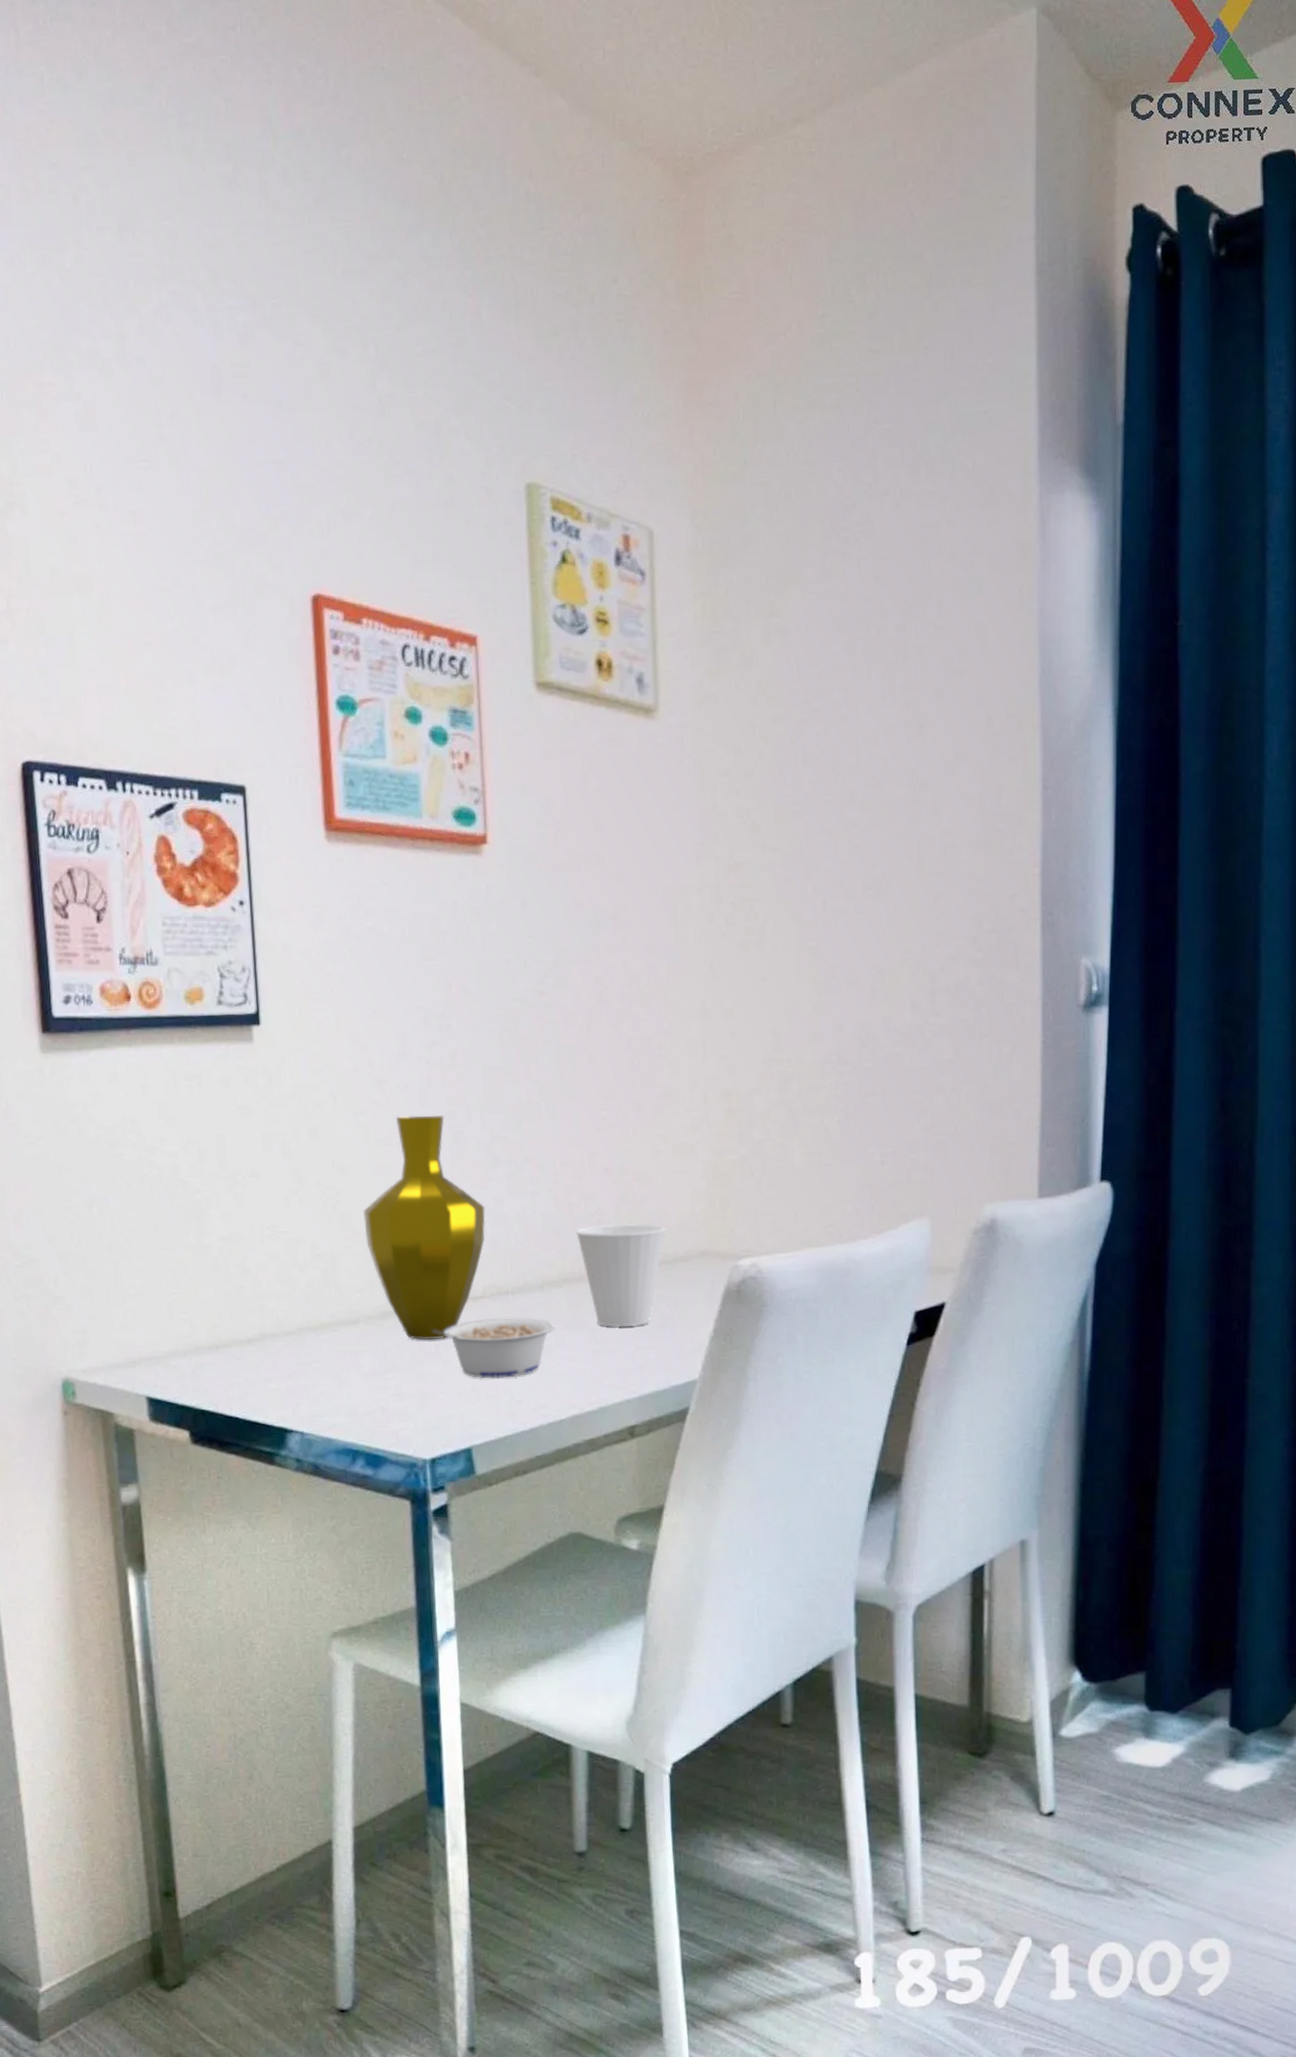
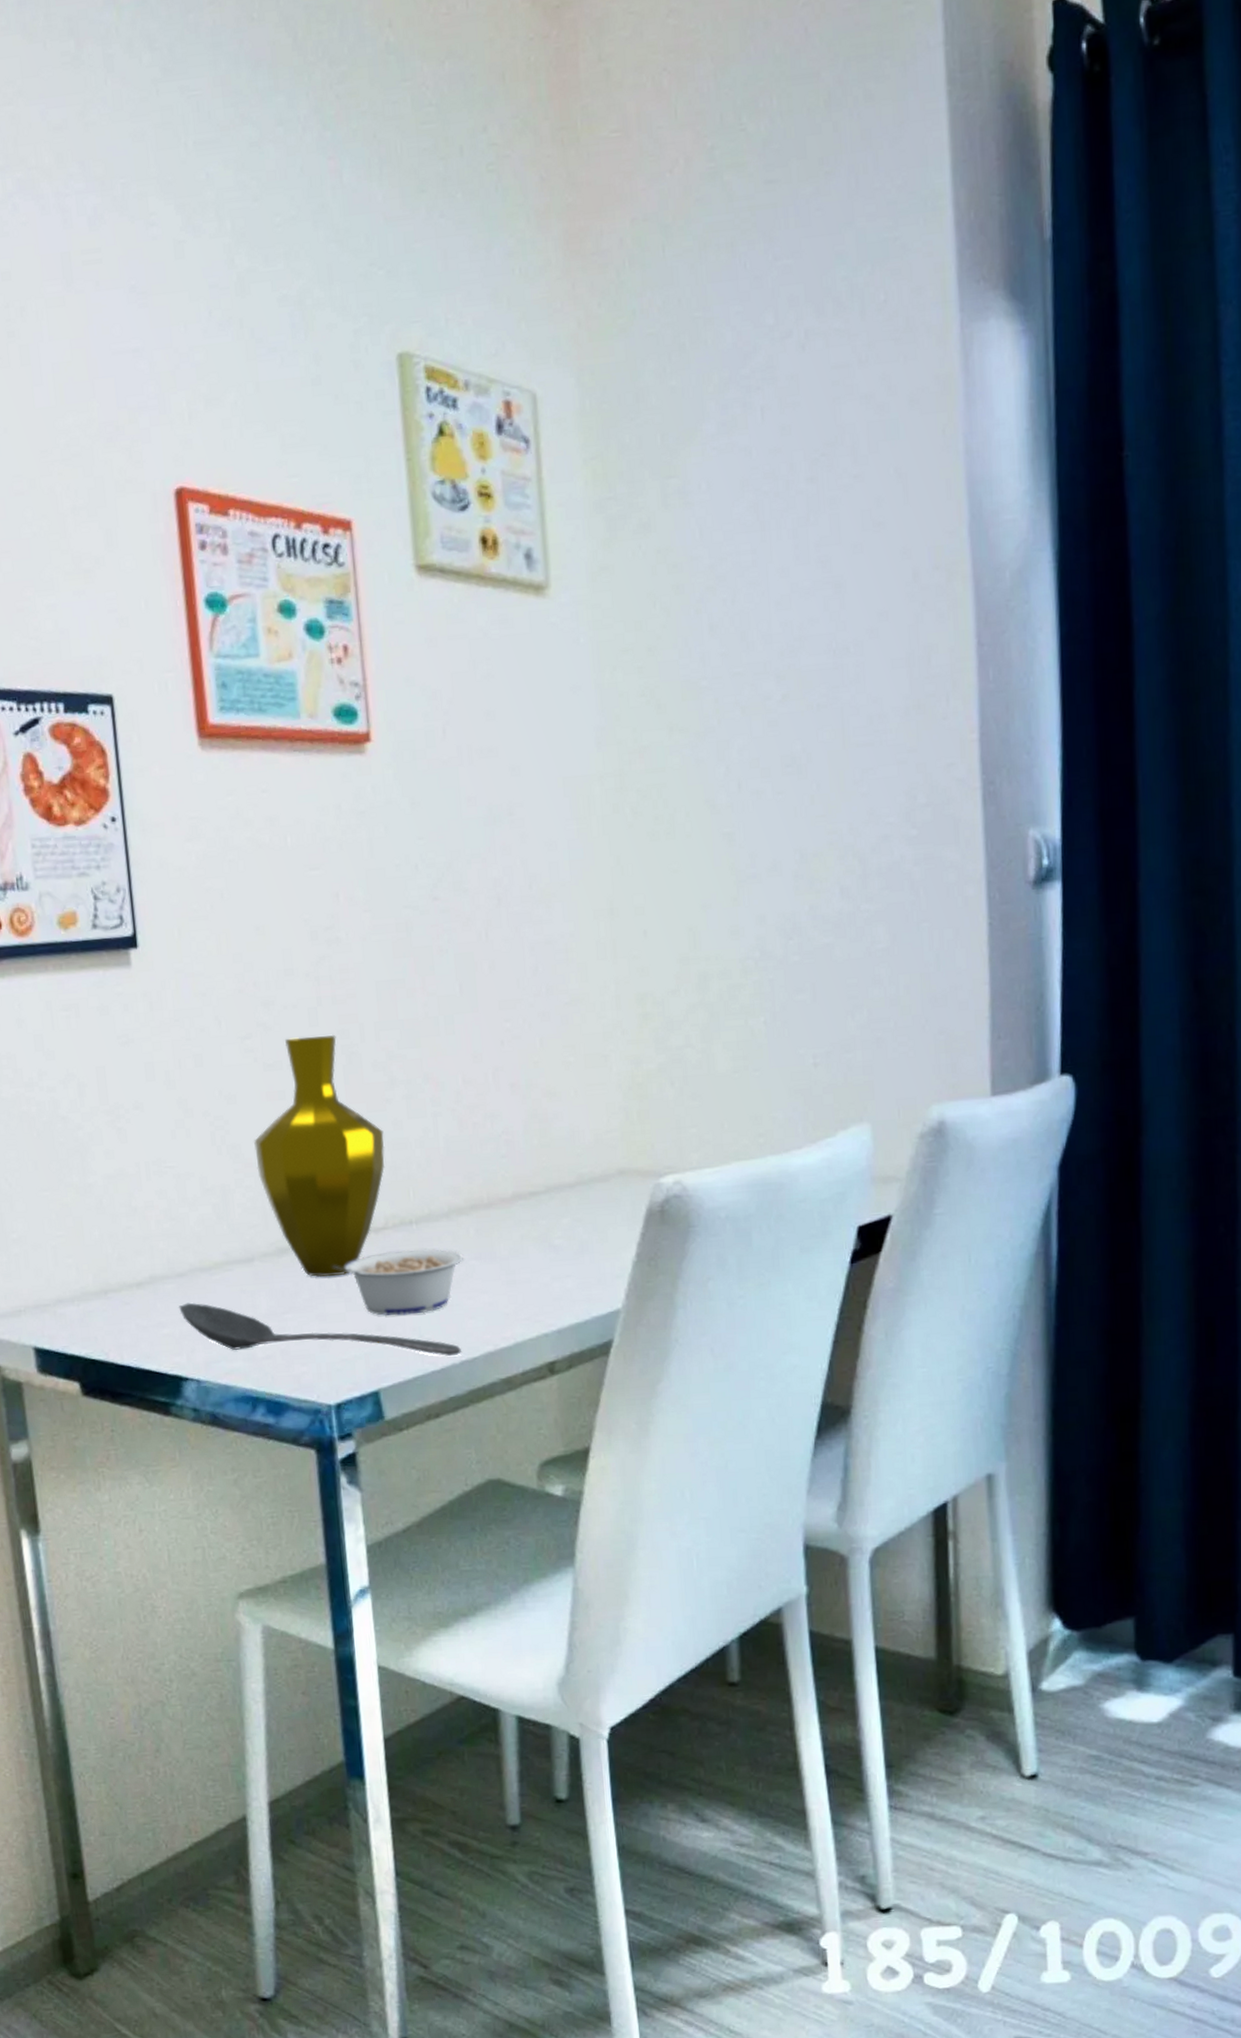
stirrer: none [286,1359,550,1417] -> present [179,1302,462,1356]
cup: present [575,1224,667,1327] -> none [482,1142,581,1255]

